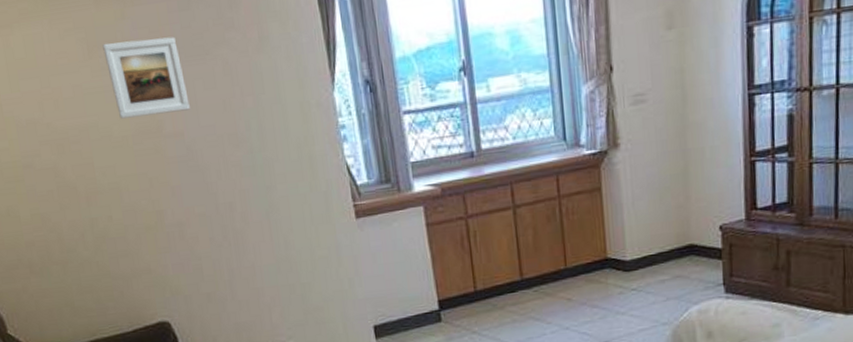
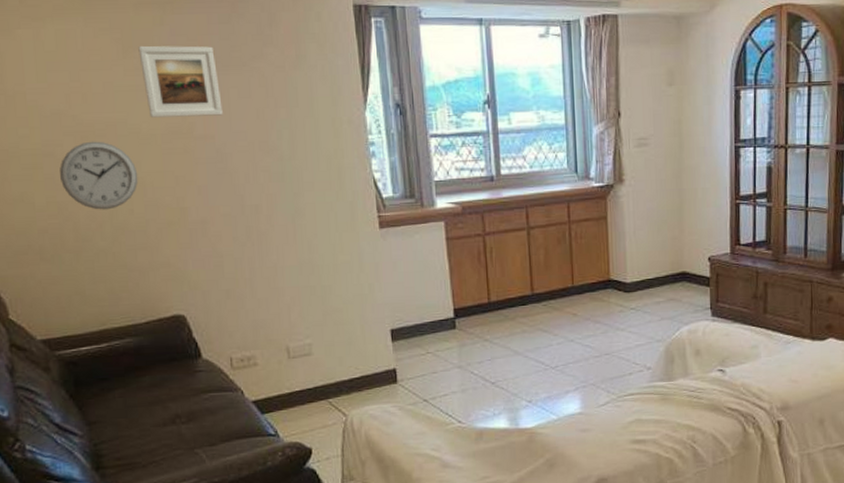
wall clock: none [39,148,114,220] -> present [60,141,139,210]

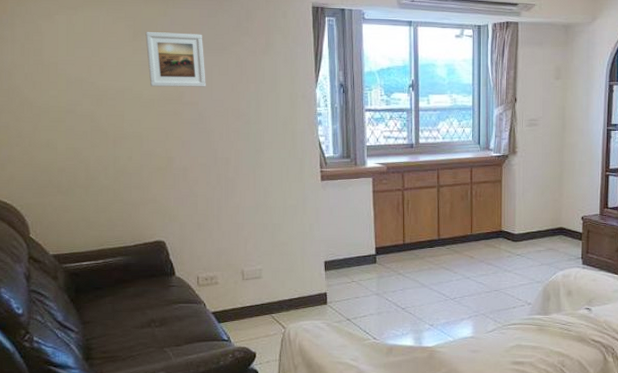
wall clock: present [60,141,139,210] -> none [78,102,137,156]

